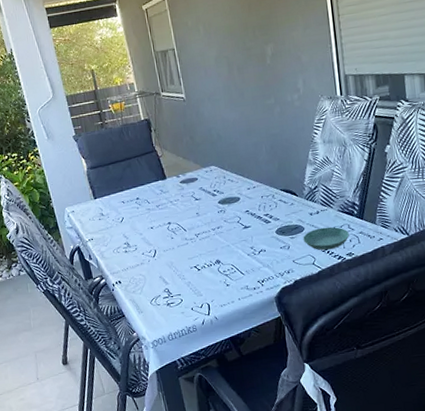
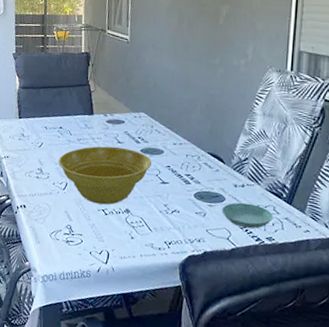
planter bowl: none [142,203,232,263] -> present [58,146,152,205]

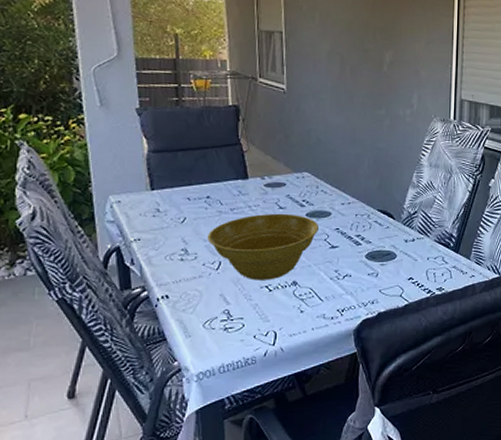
saucer: present [222,202,273,229] -> none [394,257,442,282]

